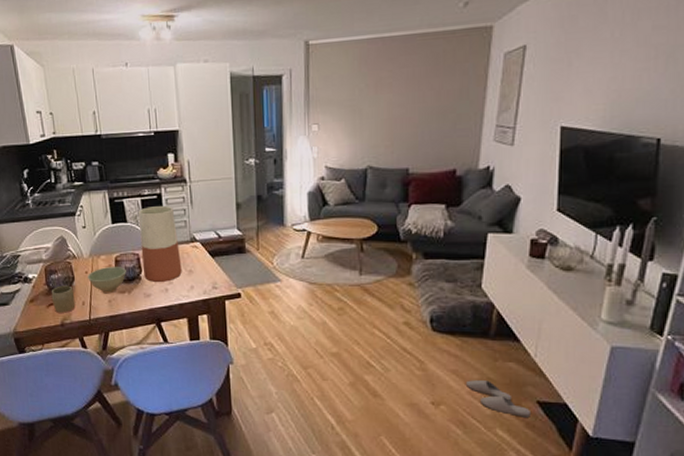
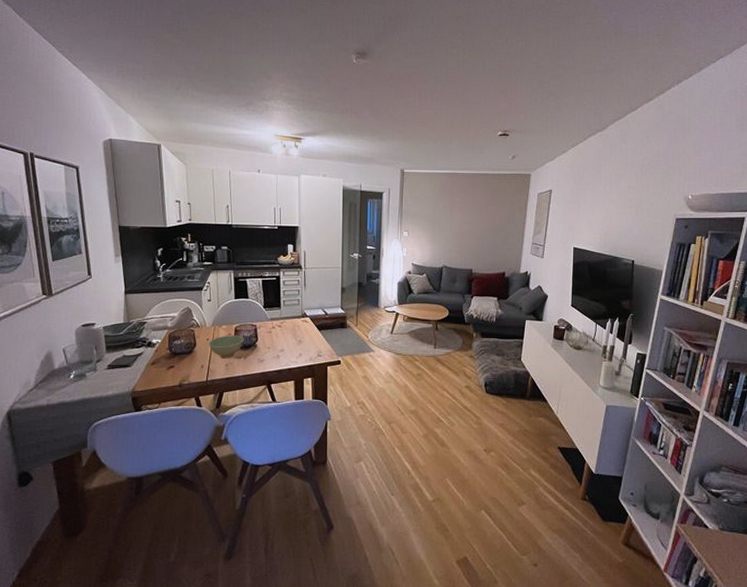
mug: present [51,285,76,313] -> none [172,350,195,375]
vase: present [138,206,182,282] -> none [258,286,293,349]
slippers: present [466,380,530,417] -> none [510,432,554,460]

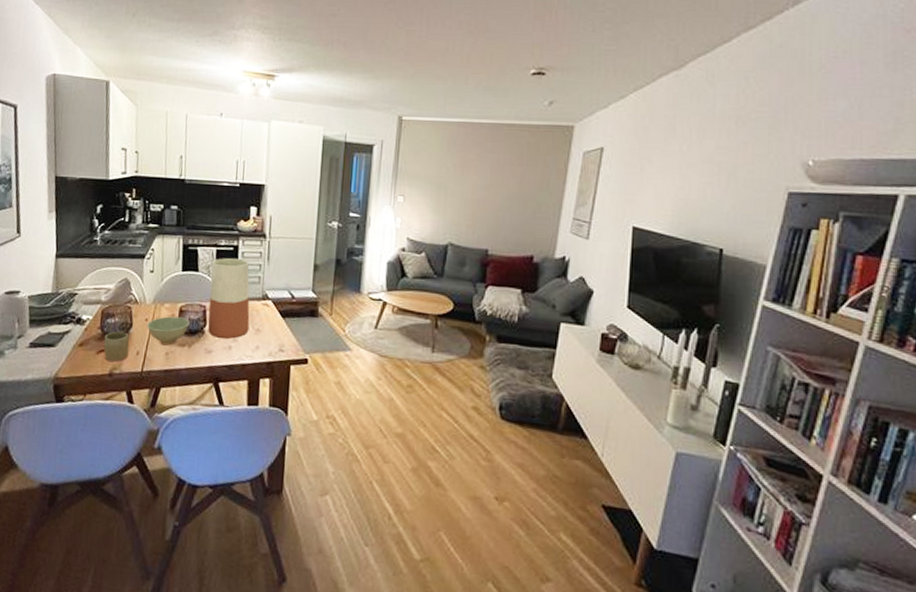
mug: none [172,350,195,375] -> present [103,331,130,362]
vase: none [258,286,293,349] -> present [208,258,250,339]

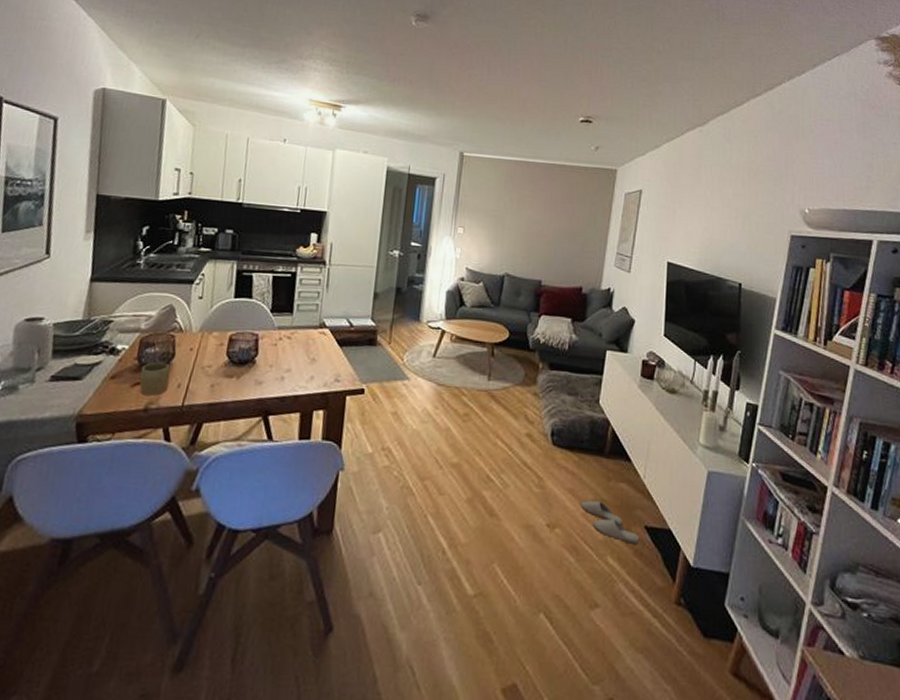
bowl: present [147,316,190,346] -> none [191,345,240,377]
vase: present [208,258,250,339] -> none [259,284,307,369]
slippers: none [532,476,595,523] -> present [581,501,639,544]

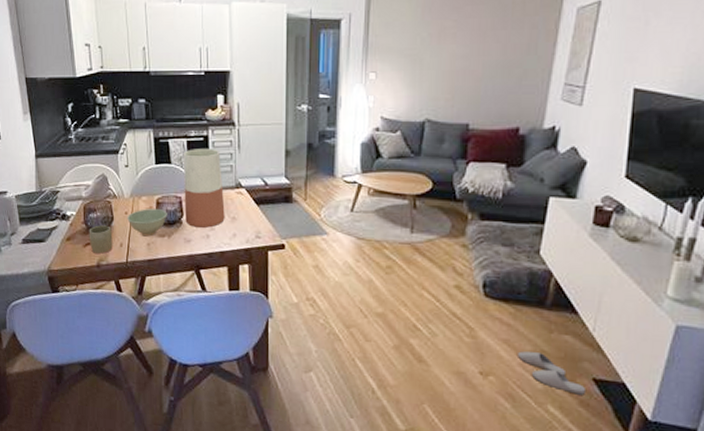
bowl: none [191,345,240,377] -> present [127,209,167,237]
vase: none [259,284,307,369] -> present [183,149,225,228]

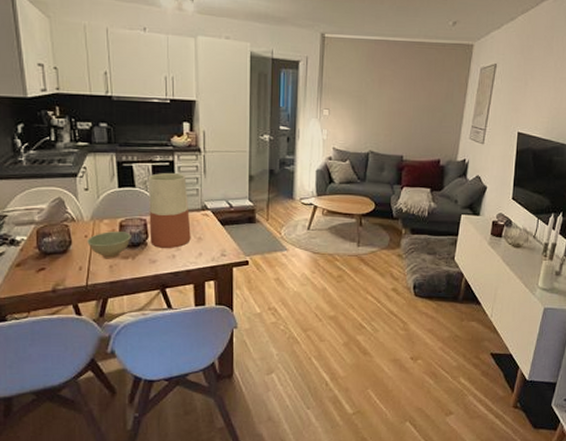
mug: present [89,225,113,254] -> none [43,249,71,278]
slippers: present [518,351,585,395] -> none [439,337,486,367]

